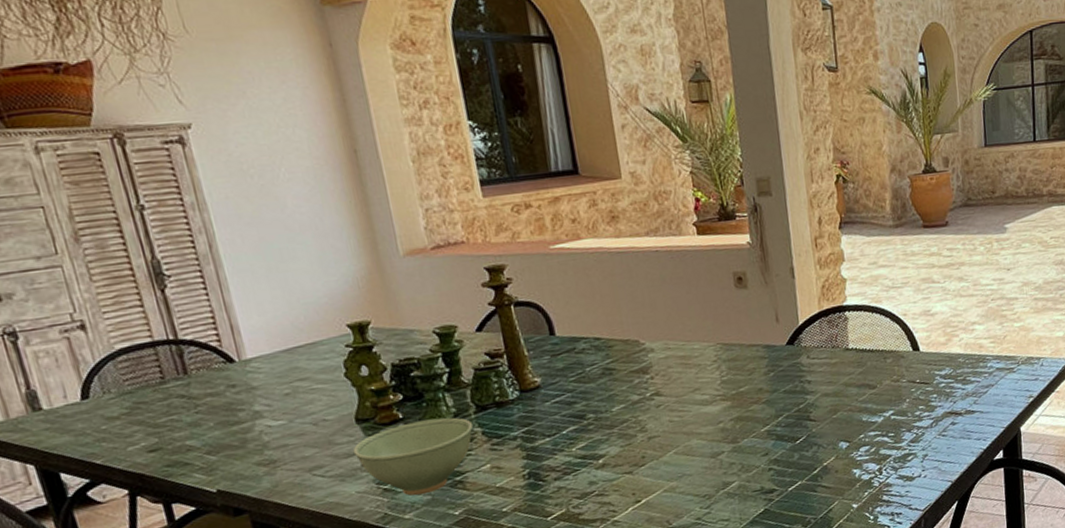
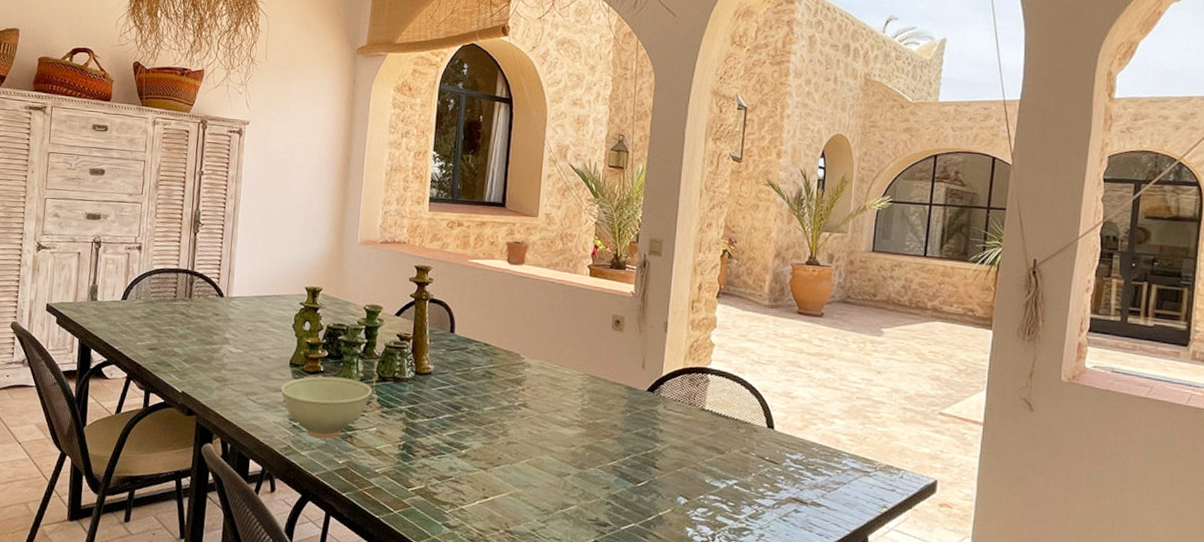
planter: none [589,211,620,241] -> present [505,240,530,266]

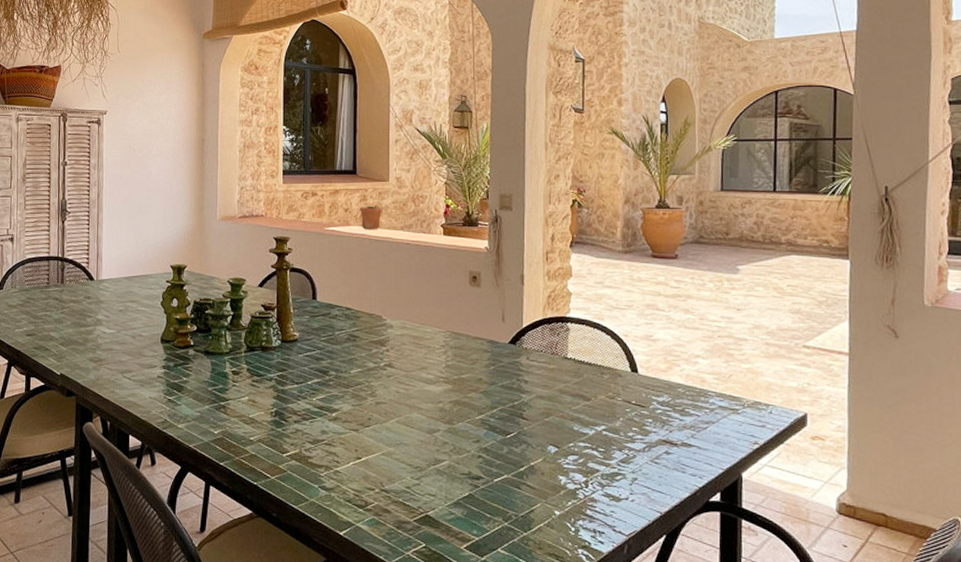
bowl: present [280,376,373,439] -> none [154,350,242,411]

